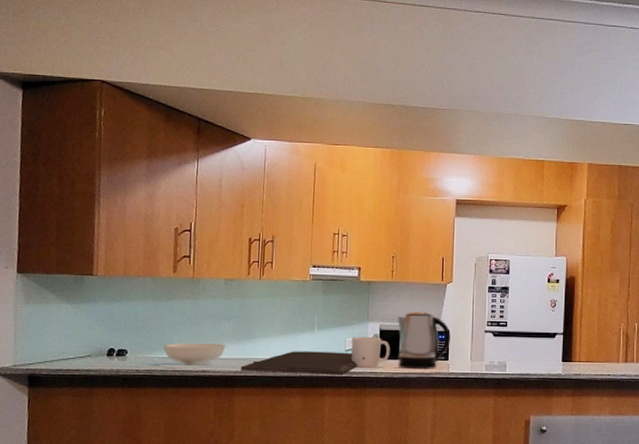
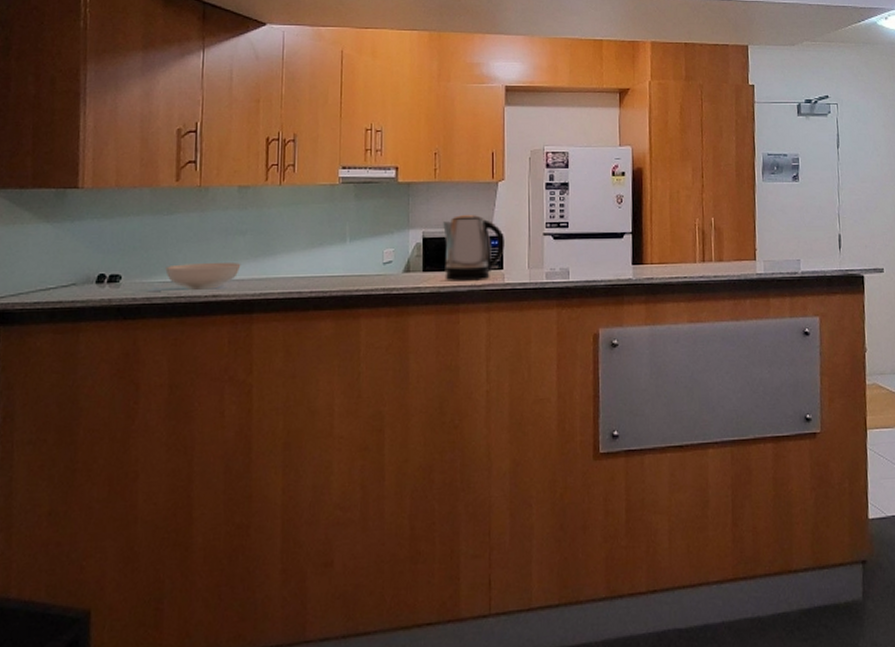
cutting board: present [240,351,358,376] -> none [259,265,398,294]
mug: present [351,336,391,369] -> none [389,246,436,284]

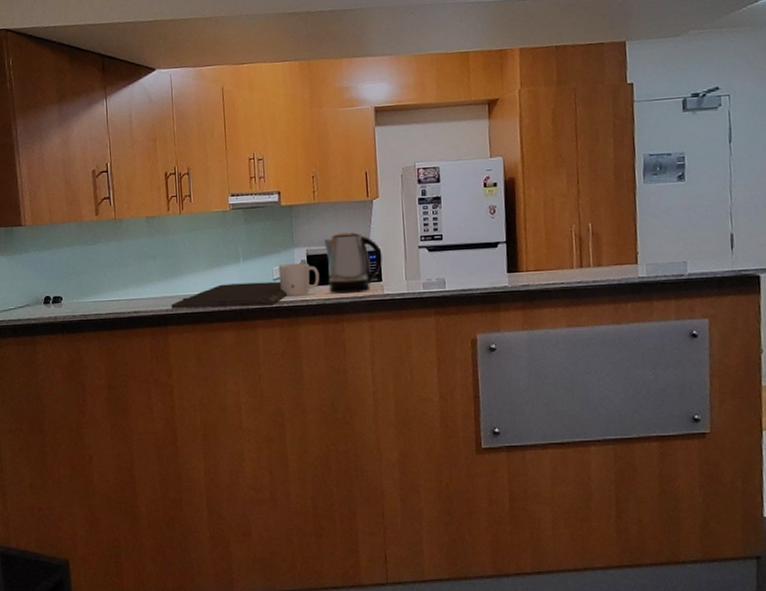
bowl: present [165,263,241,290] -> none [95,283,155,308]
cutting board: none [259,265,398,294] -> present [171,281,288,309]
mug: none [389,246,436,284] -> present [278,263,320,298]

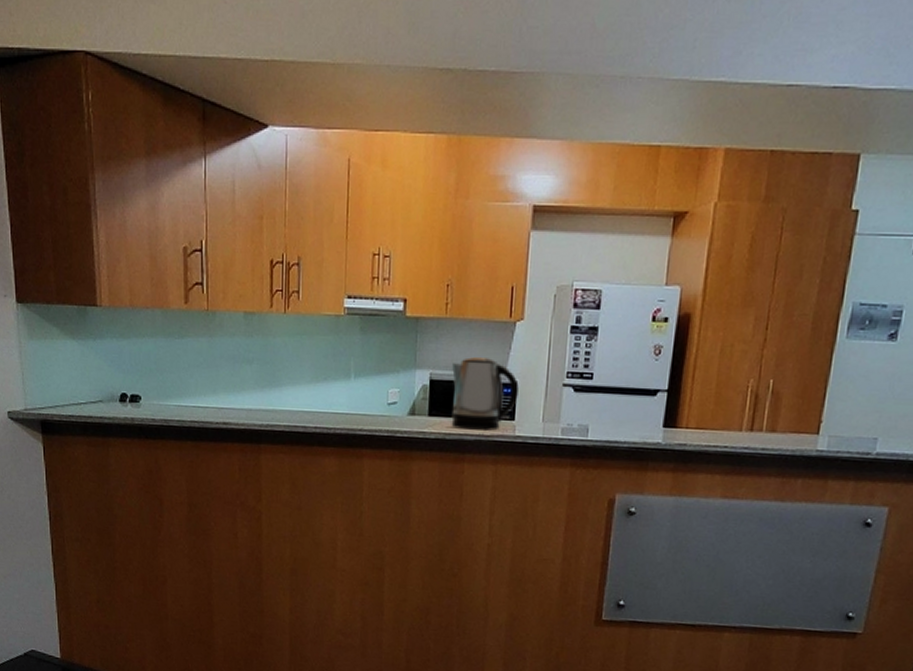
cutting board: present [171,281,288,309] -> none [266,402,403,435]
mug: present [278,263,320,298] -> none [394,387,443,428]

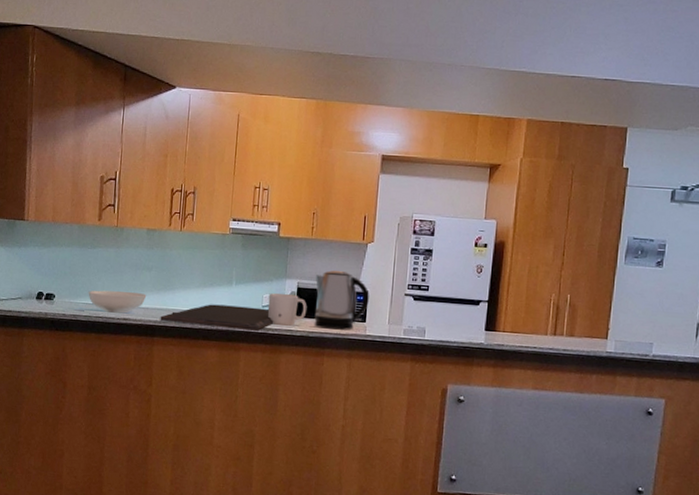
bowl: none [179,389,249,417] -> present [88,290,147,314]
cutting board: none [266,402,403,435] -> present [160,304,274,332]
mug: none [394,387,443,428] -> present [267,293,307,327]

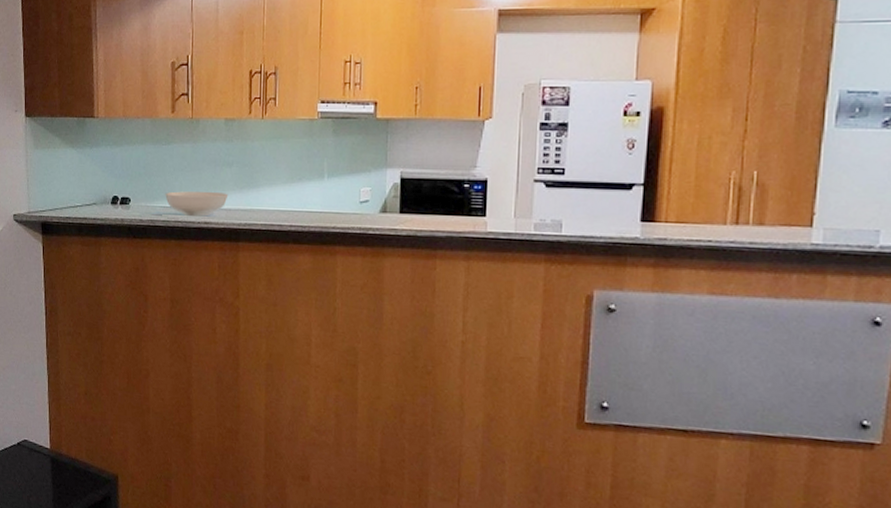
cutting board: present [160,304,274,332] -> none [244,202,375,233]
mug: present [267,293,307,327] -> none [366,185,414,225]
kettle: present [314,271,369,331] -> none [422,156,489,228]

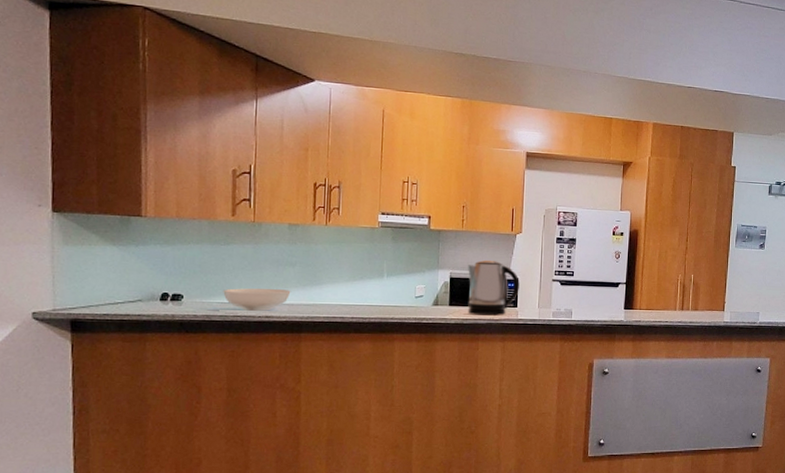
kettle: none [422,156,489,228] -> present [467,260,520,317]

